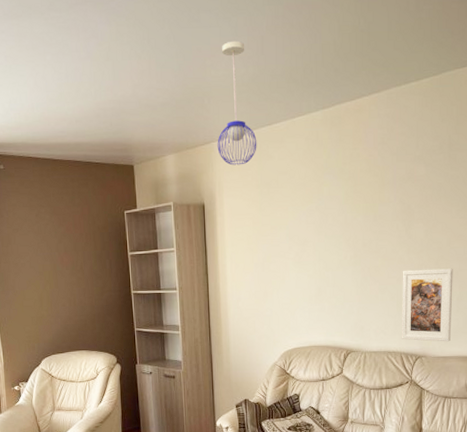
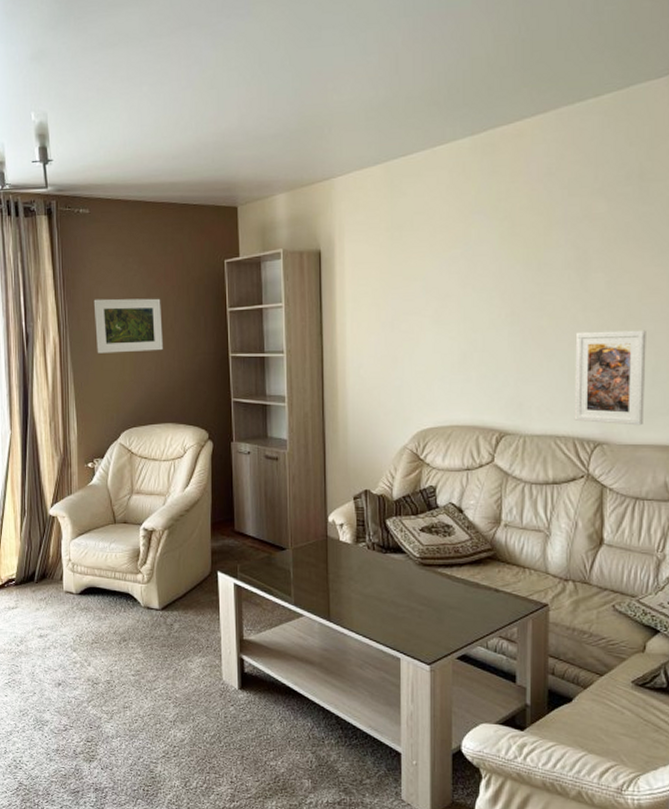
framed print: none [12,244,75,292] -> present [93,298,163,354]
pendant light: present [217,40,257,166] -> none [338,59,388,205]

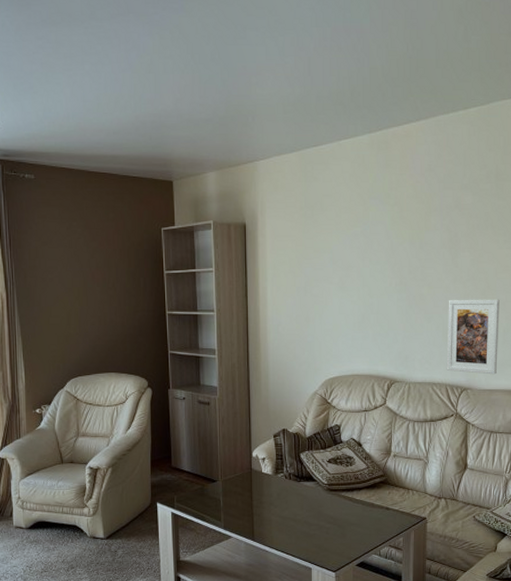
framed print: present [93,298,163,354] -> none [39,258,106,309]

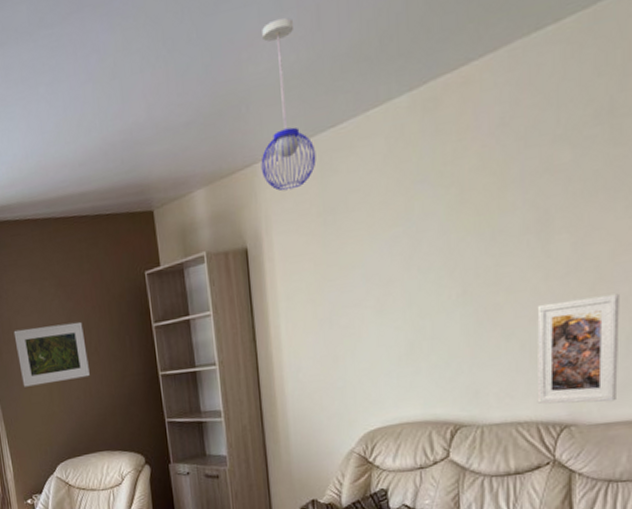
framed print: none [39,258,106,309] -> present [13,322,90,387]
pendant light: none [261,60,302,186] -> present [261,17,316,191]

